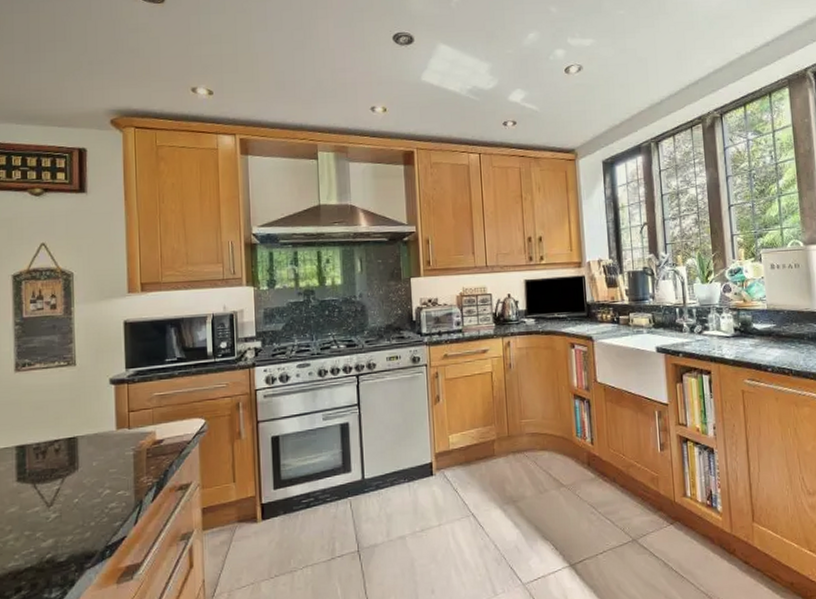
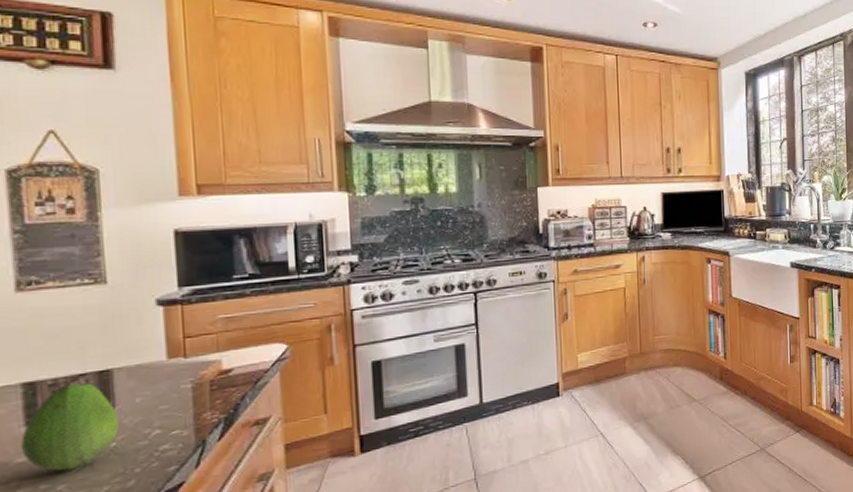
fruit: none [14,447,80,521] -> present [21,383,119,471]

